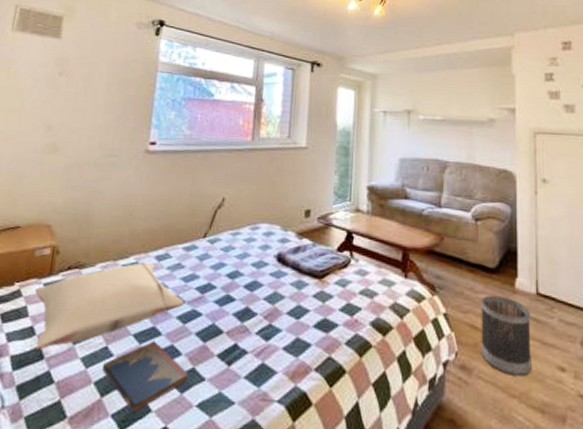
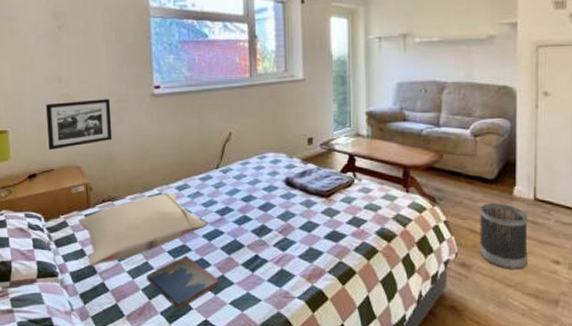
picture frame: none [20,151,100,204] -> present [45,99,113,150]

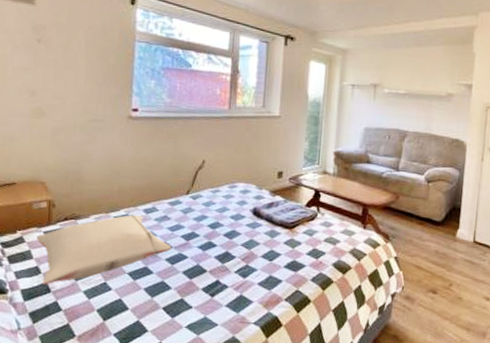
picture frame: present [45,99,113,150] -> none [13,115,85,163]
hardcover book: present [147,255,219,310] -> none [103,278,178,332]
wastebasket: present [480,203,528,270] -> none [423,242,467,304]

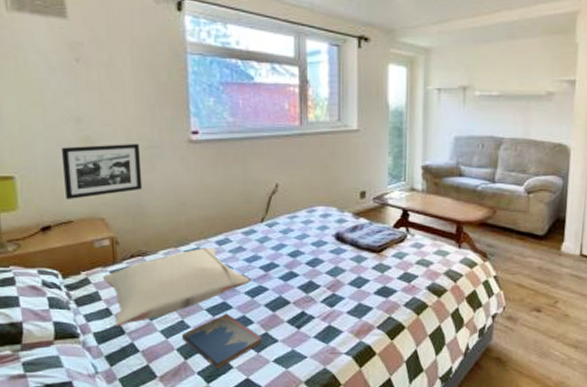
picture frame: none [13,115,85,163] -> present [61,144,143,199]
hardcover book: none [103,278,178,332] -> present [182,313,262,369]

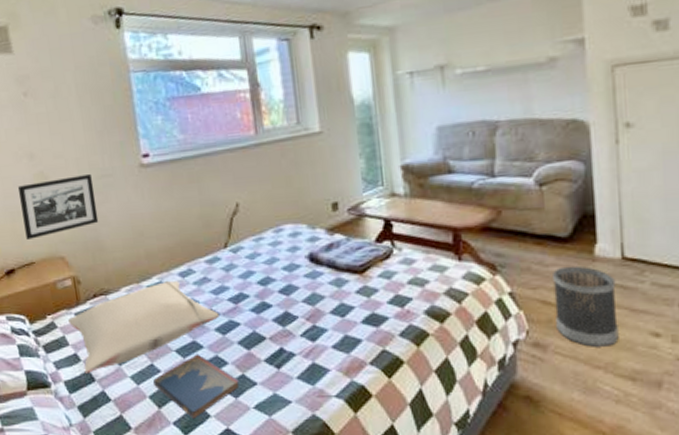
wastebasket: none [526,258,573,322] -> present [553,265,619,347]

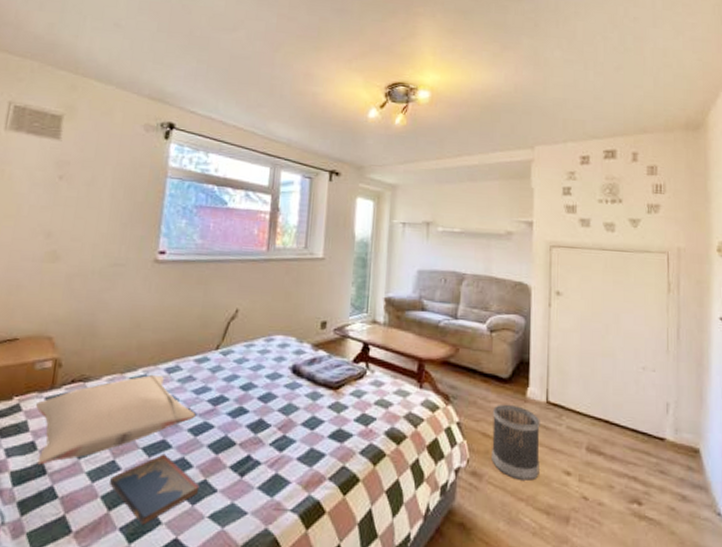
picture frame: present [17,174,99,239] -> none [17,260,105,315]

